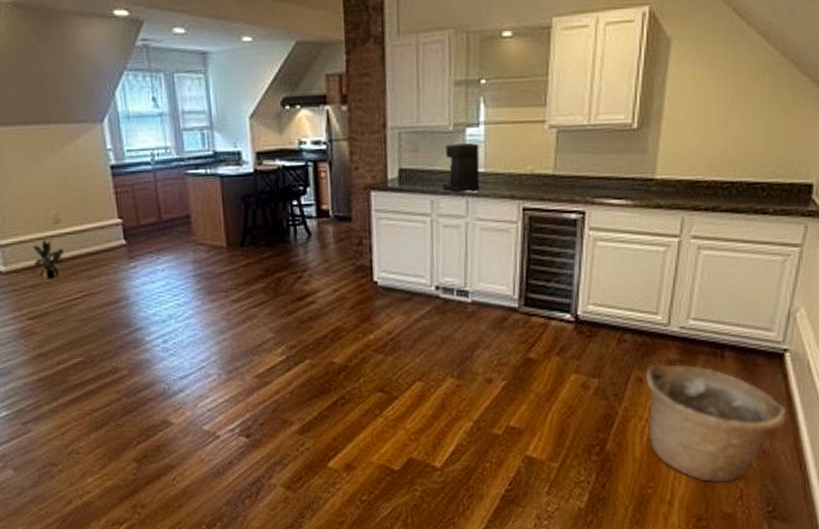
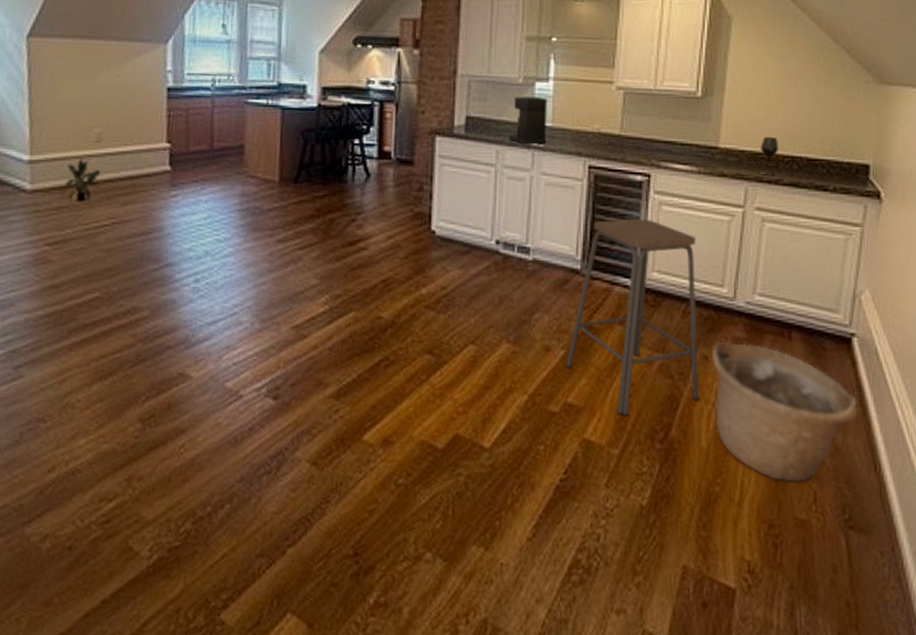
bar stool: none [506,255,633,435] -> present [565,218,698,416]
wineglass: none [696,163,718,204] -> present [759,136,779,176]

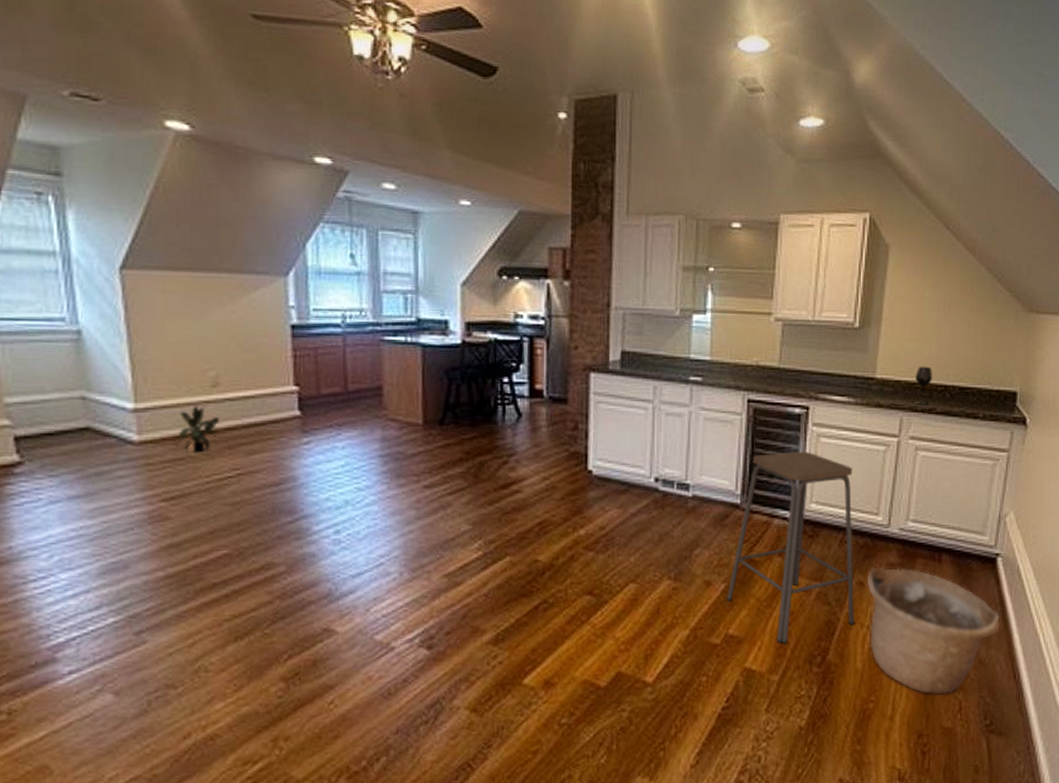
coffee maker: present [508,96,548,146] -> none [666,329,705,380]

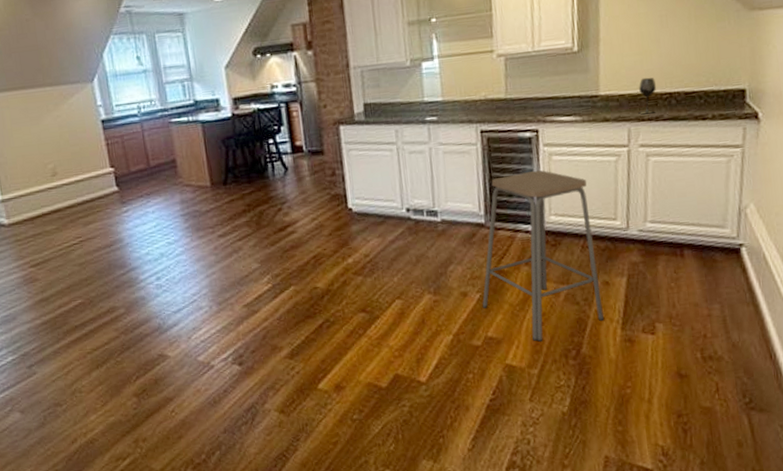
potted plant: present [176,405,221,453] -> none [33,192,62,228]
basket: present [866,568,1001,695] -> none [611,265,752,378]

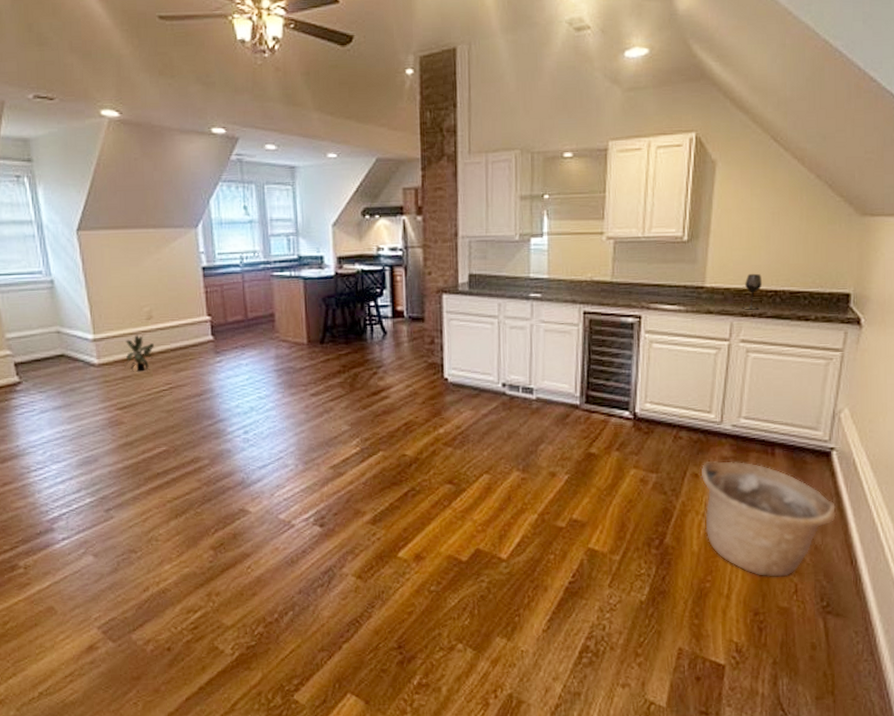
potted plant: none [33,192,62,228] -> present [124,334,155,372]
bar stool: present [482,170,604,342] -> none [569,356,690,528]
basket: none [611,265,752,378] -> present [700,461,837,577]

